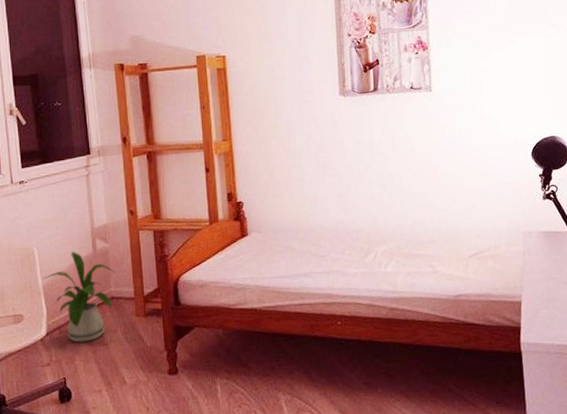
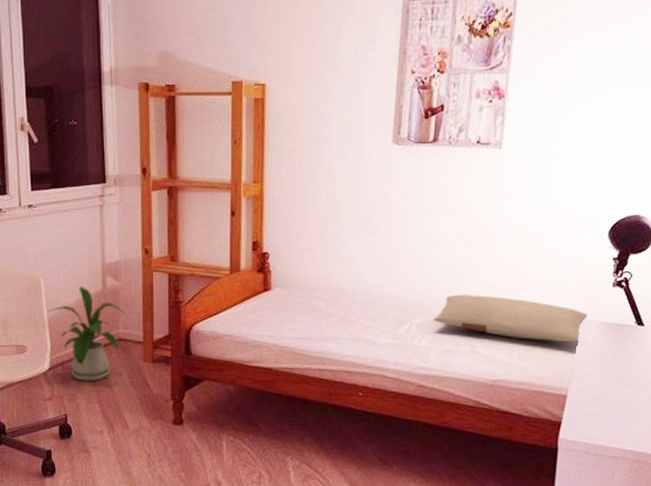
pillow: none [394,219,527,255] -> present [433,294,587,342]

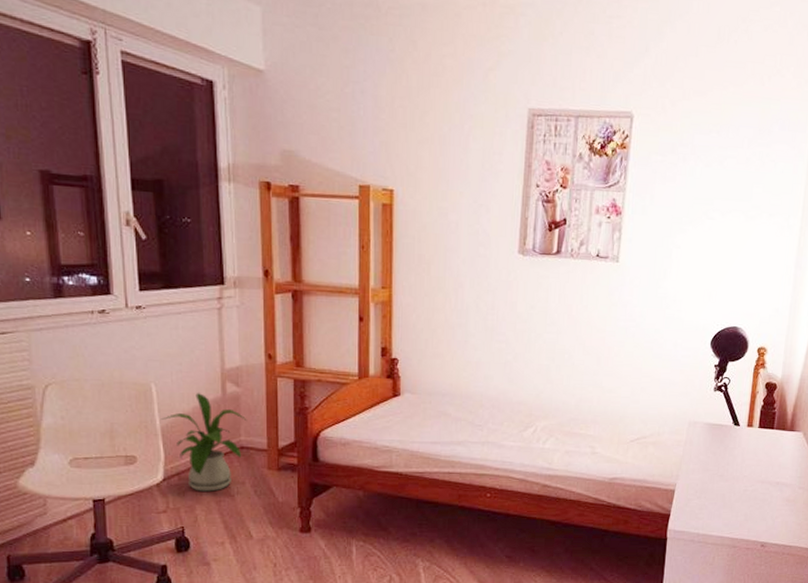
pillow: present [433,294,587,342] -> none [556,399,693,442]

